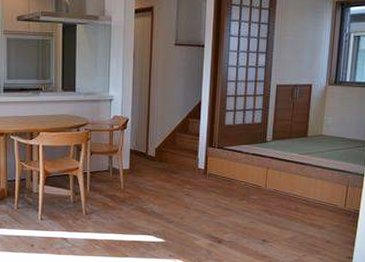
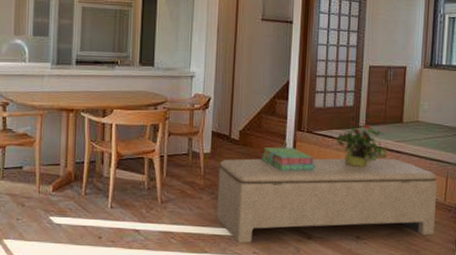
bench: none [136,169,339,248] -> present [217,158,438,244]
stack of books: none [175,162,226,183] -> present [261,147,316,171]
potted plant: none [245,136,294,178] -> present [336,121,389,167]

